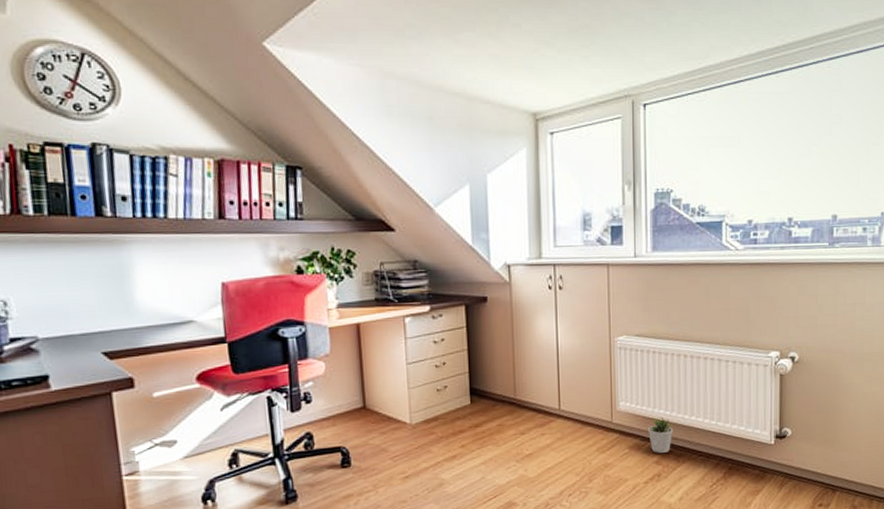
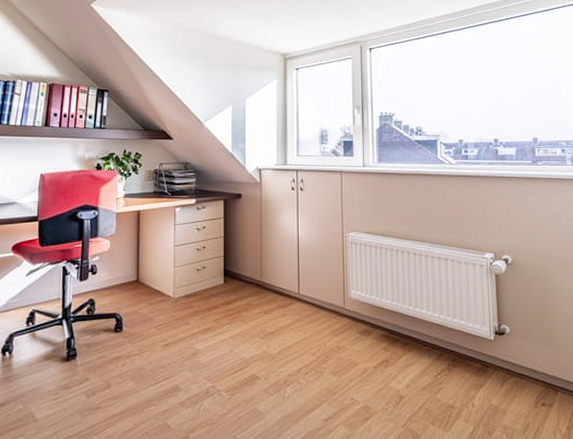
potted plant: present [648,416,674,453] -> none [377,306,400,340]

